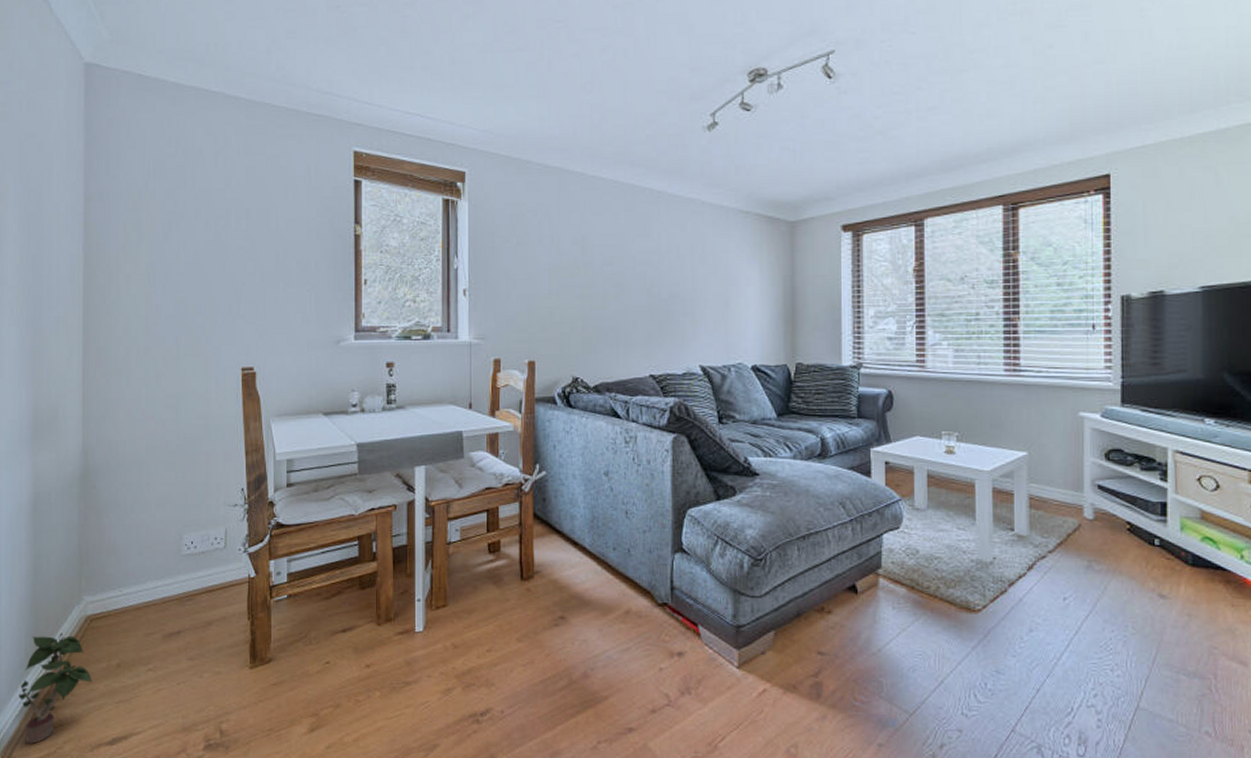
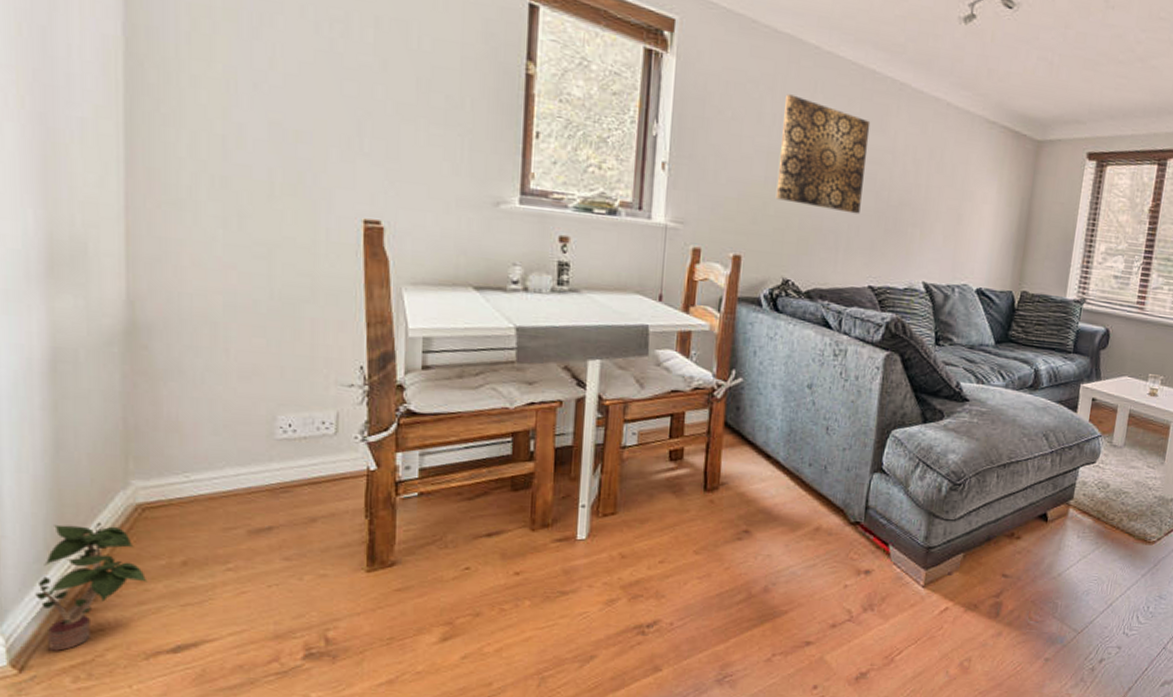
wall art: none [559,217,635,311] -> present [775,94,871,215]

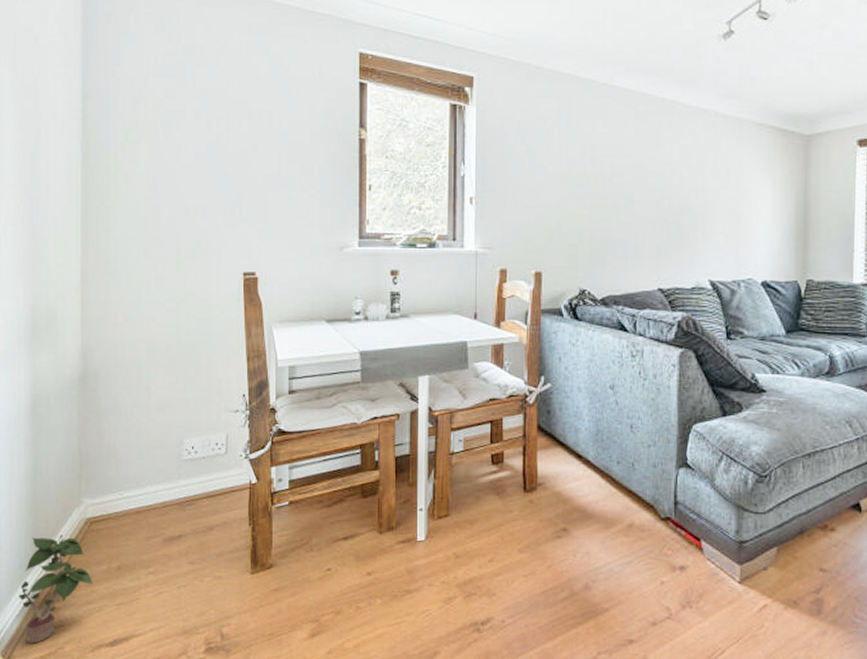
wall art: present [775,94,871,215] -> none [568,125,647,224]

